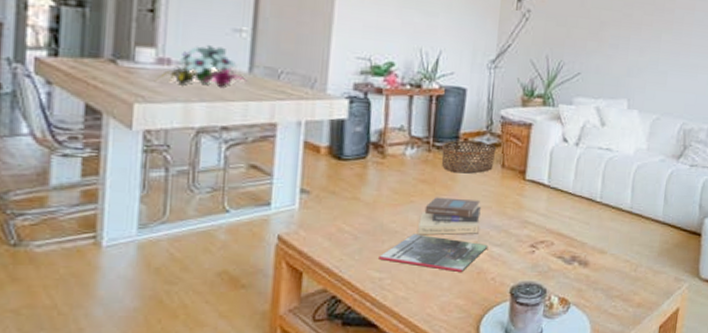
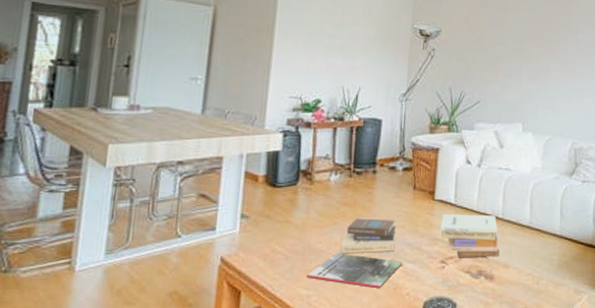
flower arrangement: present [158,44,247,87] -> none [129,91,200,127]
basket: present [441,140,497,174] -> none [361,165,409,196]
books: none [530,195,596,243] -> present [439,213,500,258]

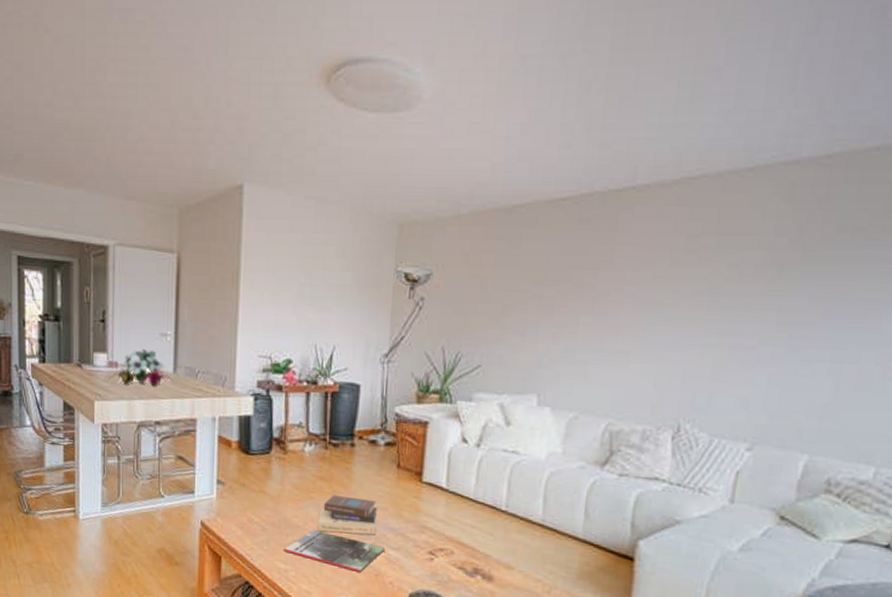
flower arrangement: none [129,91,200,127] -> present [110,348,172,386]
books: present [439,213,500,258] -> none [428,498,502,556]

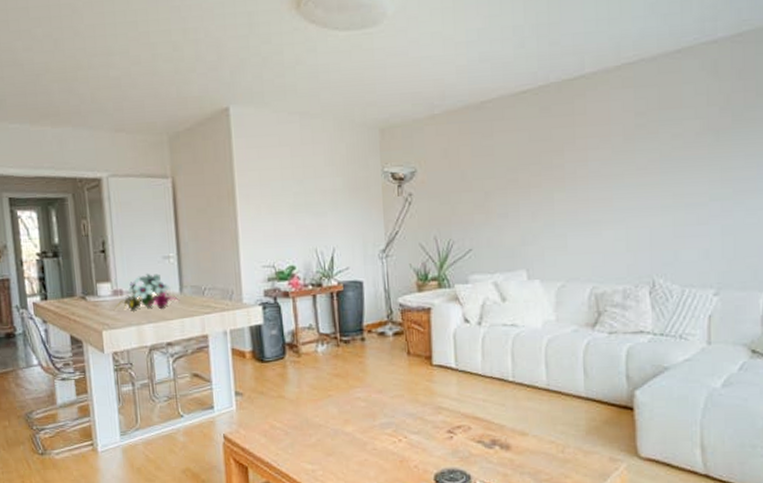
magazine: present [284,529,386,572] -> none [309,426,407,461]
books: present [316,495,377,536] -> none [338,389,395,427]

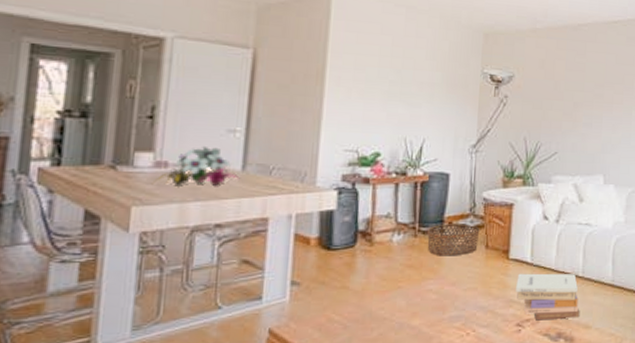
basket: none [349,331,400,365] -> present [427,224,480,256]
books: none [442,378,514,427] -> present [515,273,580,321]

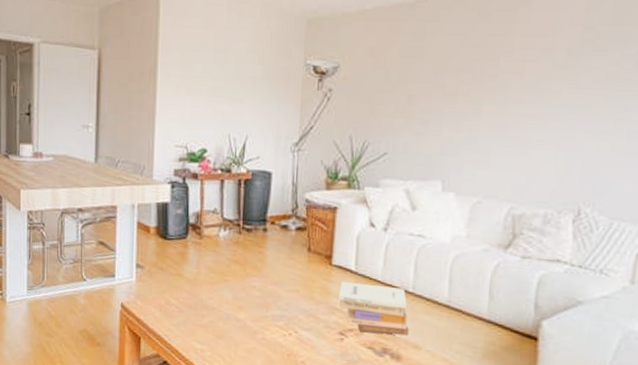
flower arrangement: present [155,145,240,187] -> none [35,139,94,175]
basket: present [427,224,480,256] -> none [251,223,302,256]

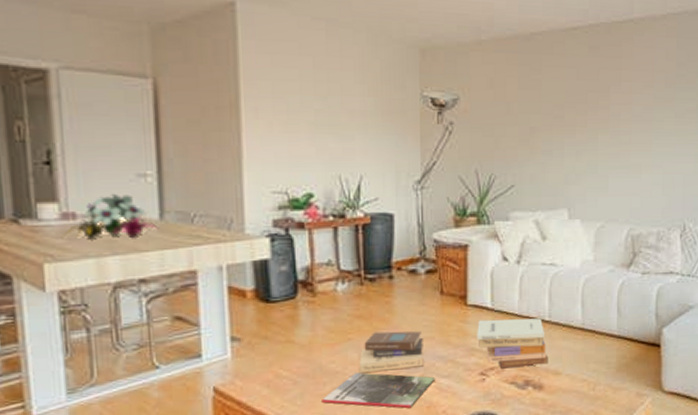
flower arrangement: none [35,139,94,175] -> present [65,193,159,240]
magazine: none [200,311,298,352] -> present [322,372,436,408]
books: none [231,277,289,317] -> present [358,331,423,374]

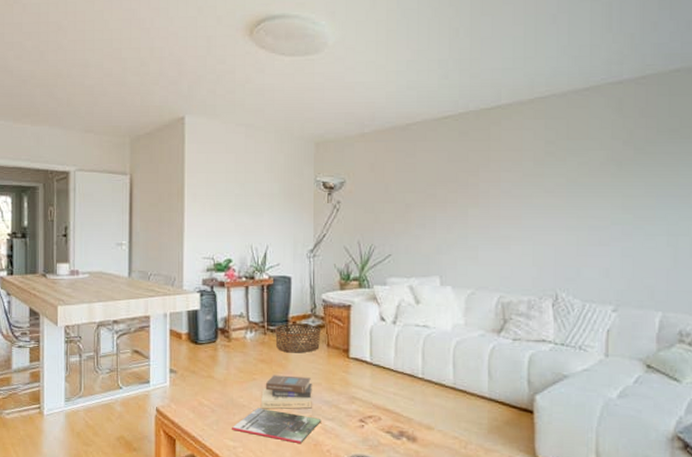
flower arrangement: present [65,193,159,240] -> none [71,257,128,290]
basket: none [375,269,433,305] -> present [275,323,321,353]
books: present [476,318,549,369] -> none [356,372,422,419]

